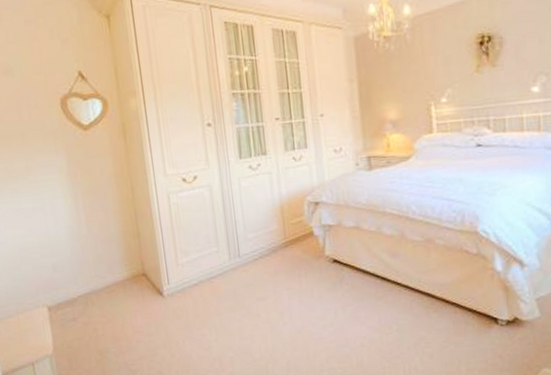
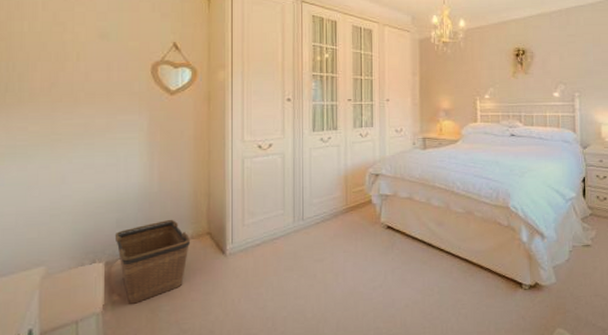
bicycle basket: none [53,261,127,346] -> present [114,219,191,304]

